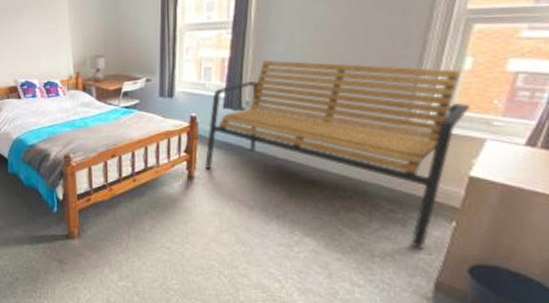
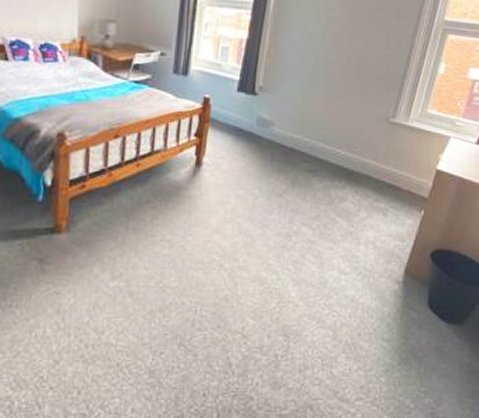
bench: present [205,60,470,249] -> none [215,45,440,236]

